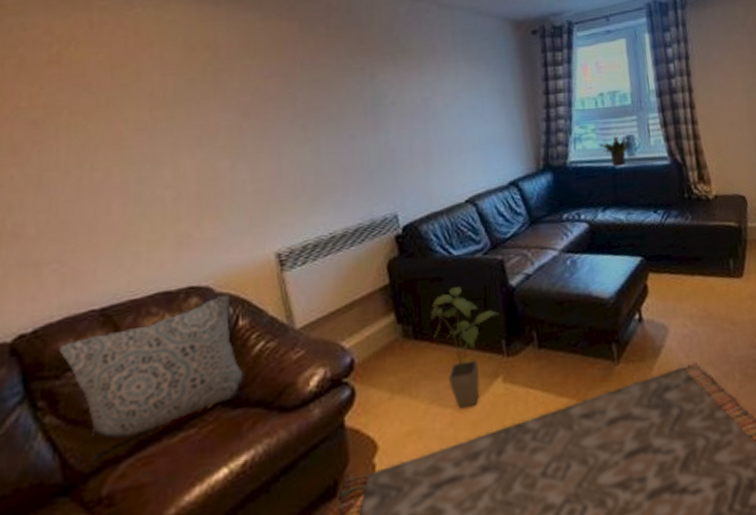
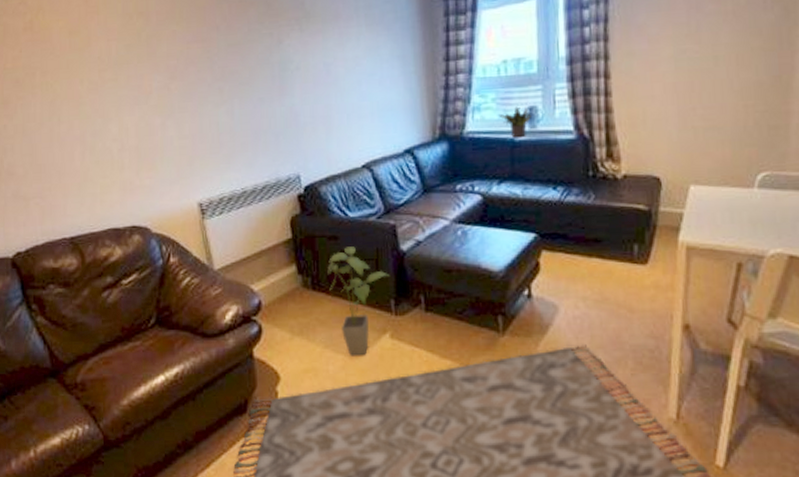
pillow: present [59,294,247,460] -> none [44,235,177,354]

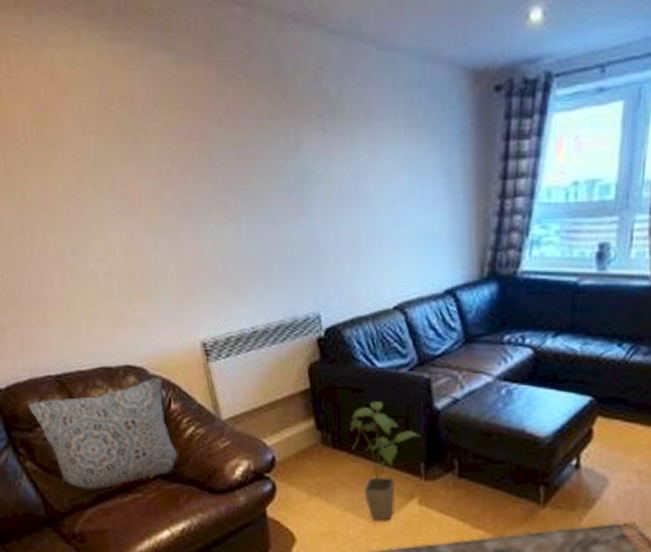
pillow: none [44,235,177,354] -> present [28,377,182,503]
potted plant: present [498,106,531,138] -> none [562,242,601,282]

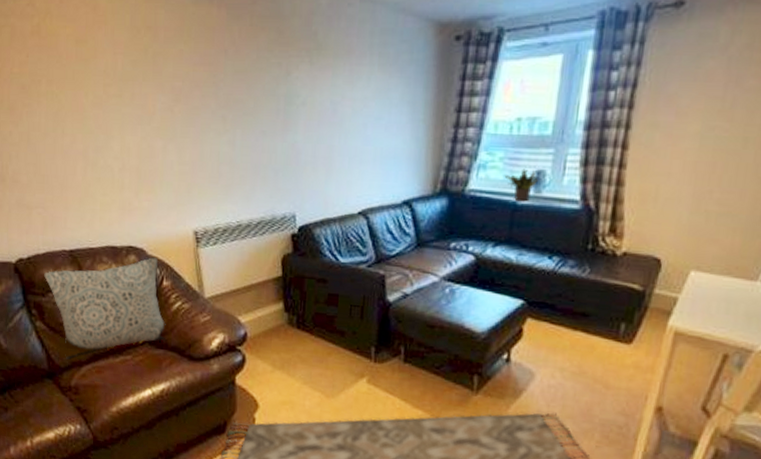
house plant: present [350,401,420,521] -> none [313,291,373,396]
potted plant: none [562,242,601,282] -> present [504,168,538,202]

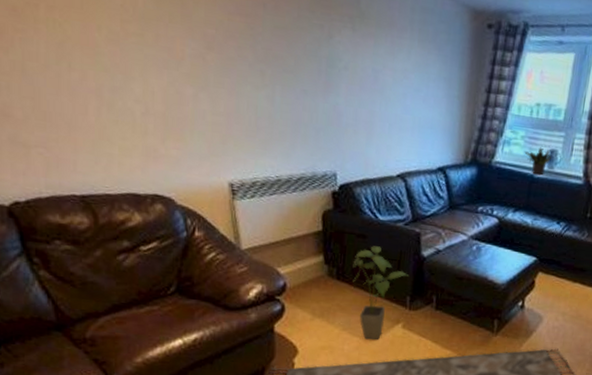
pillow: present [44,257,167,360] -> none [48,207,199,311]
house plant: none [313,291,373,396] -> present [353,246,408,340]

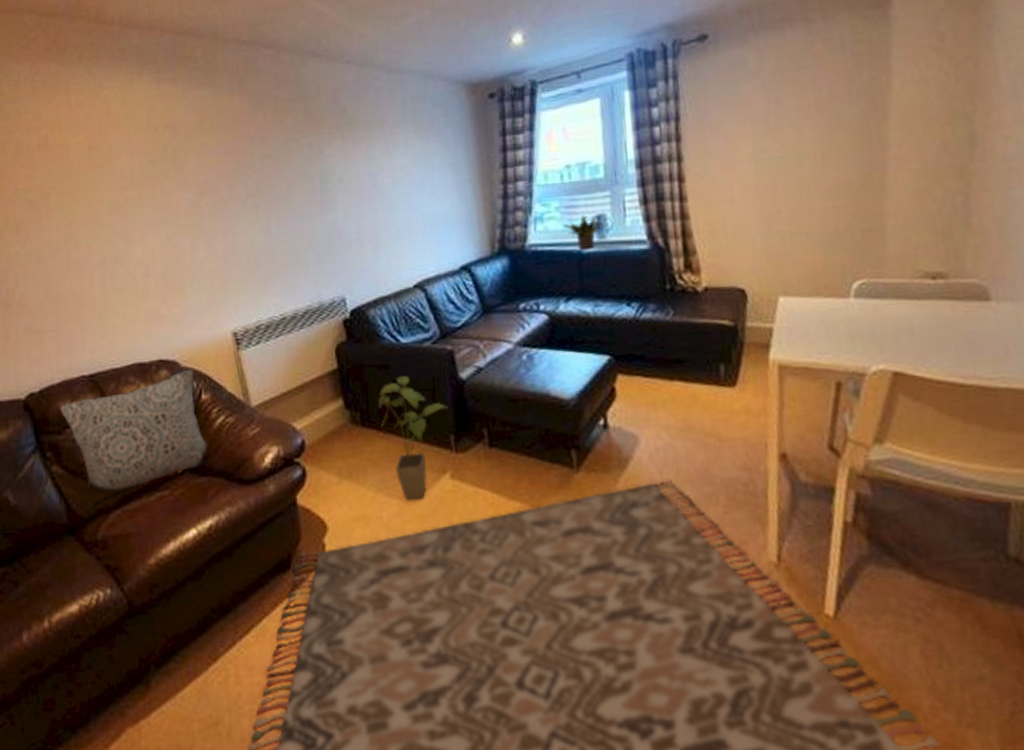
pillow: none [48,207,199,311] -> present [60,369,211,507]

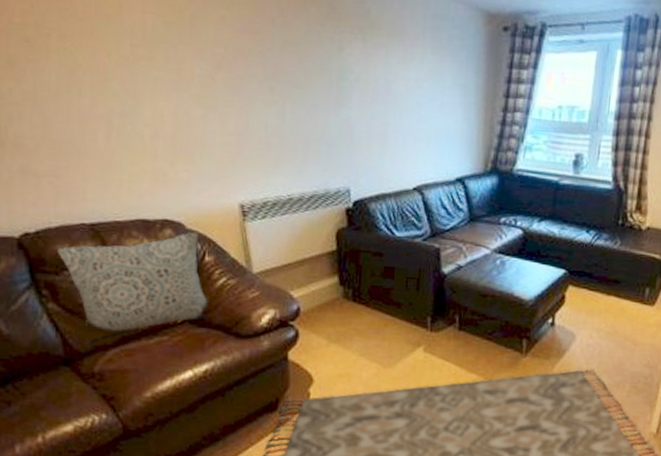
house plant: present [378,376,447,501] -> none [369,264,428,366]
potted plant: present [563,215,600,250] -> none [548,151,577,181]

